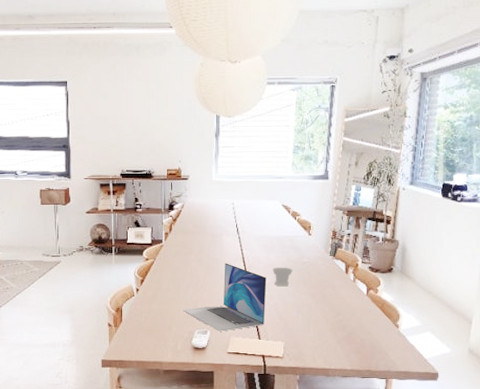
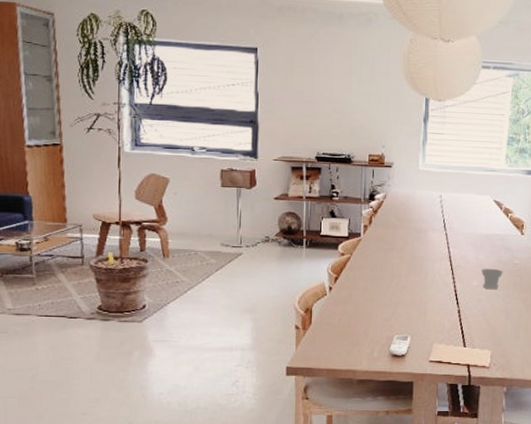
laptop: present [183,263,267,332] -> none [381,262,475,338]

